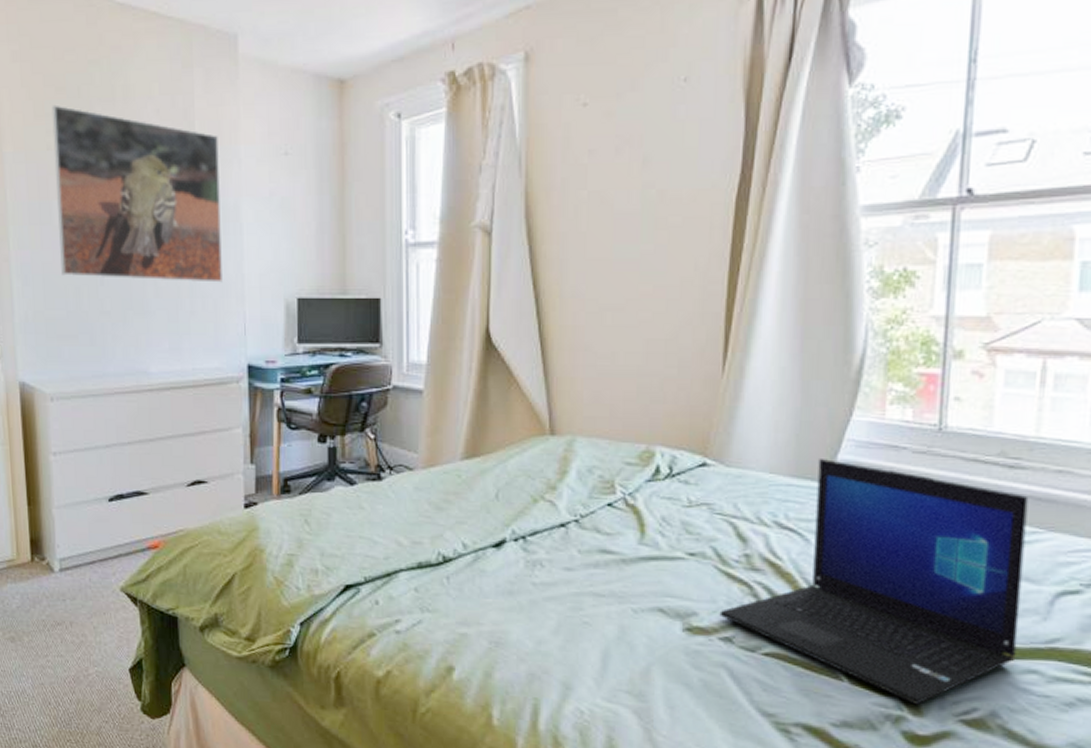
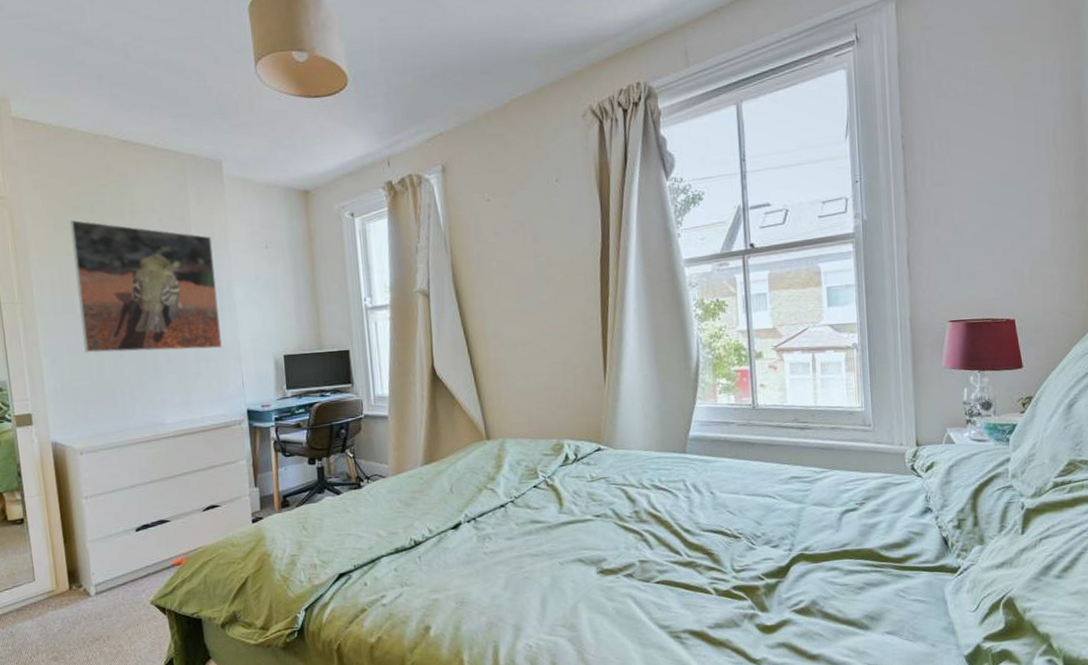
laptop: present [719,459,1029,705] -> none [622,436,823,604]

